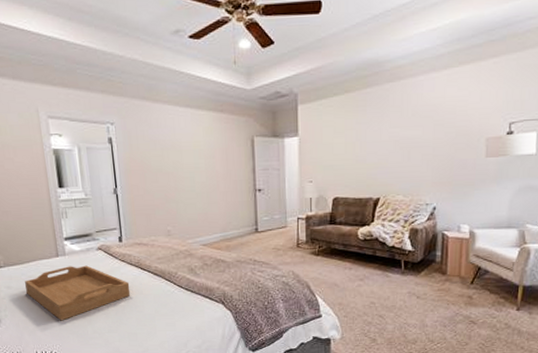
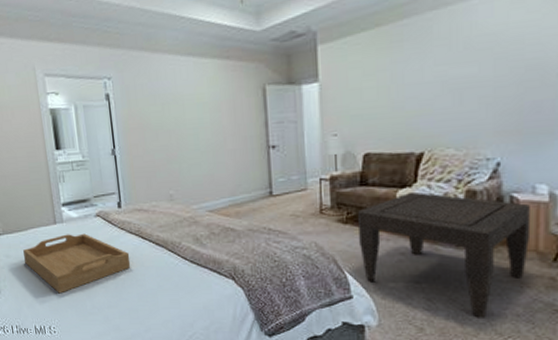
coffee table: none [328,230,456,329] -> present [358,192,530,318]

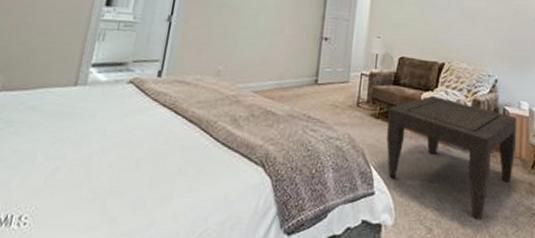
serving tray: present [23,233,131,294] -> none [17,99,156,172]

